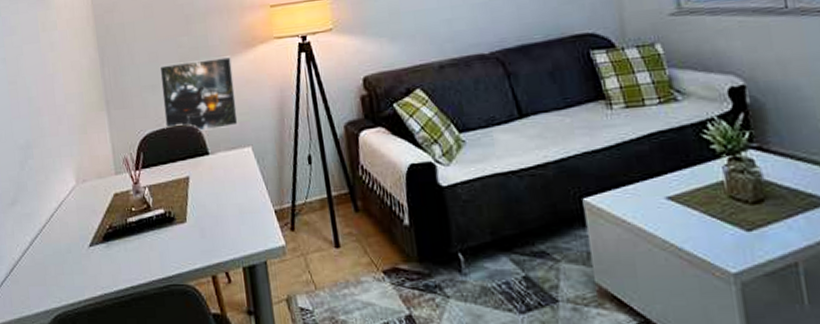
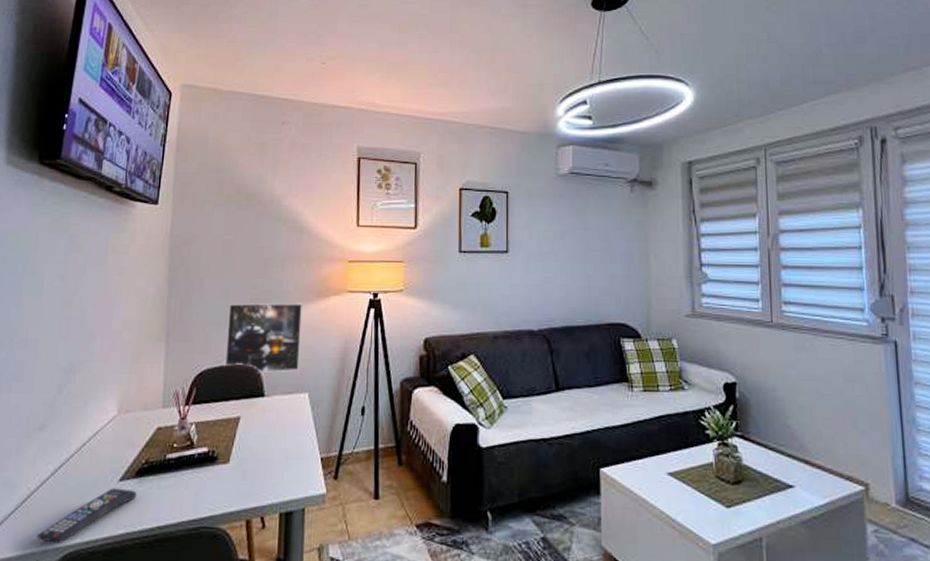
remote control: none [28,253,108,306] -> present [36,488,137,543]

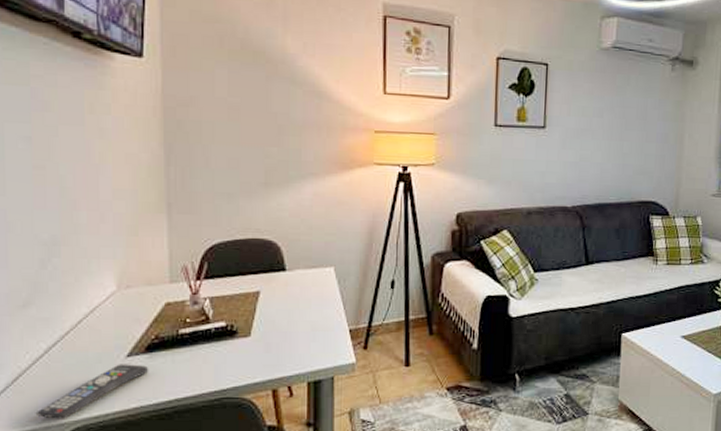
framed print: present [225,302,302,373] -> none [239,173,324,247]

